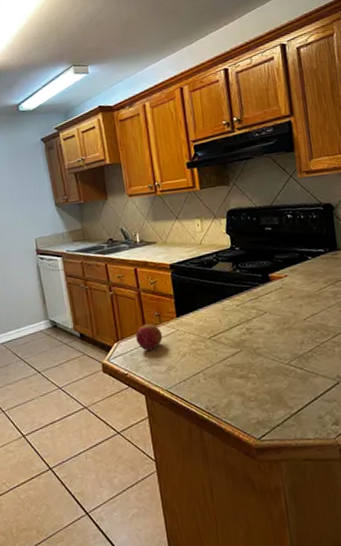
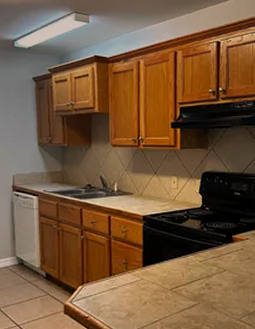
fruit: present [136,323,163,351] -> none [101,270,127,296]

